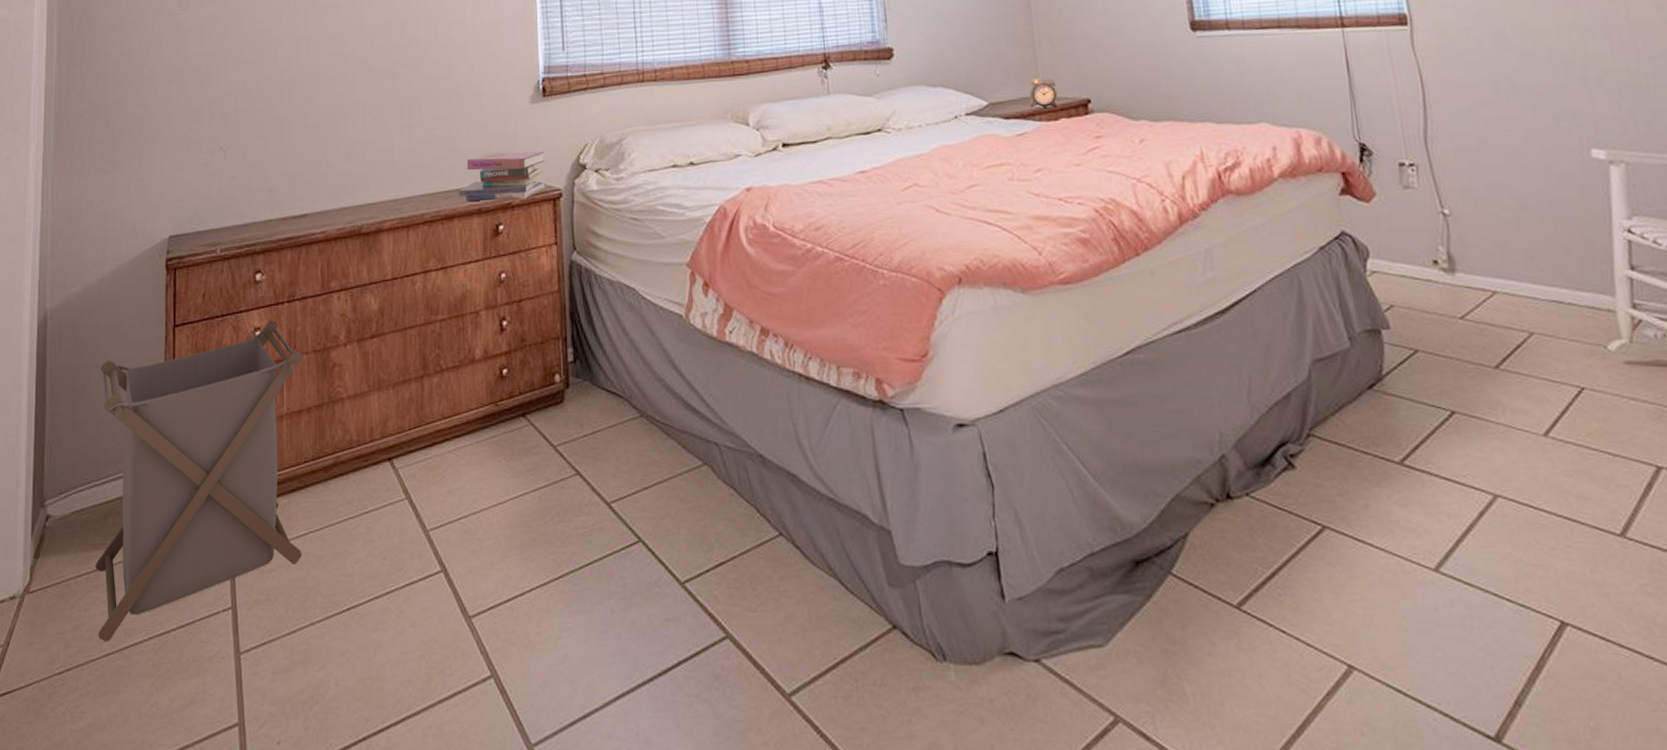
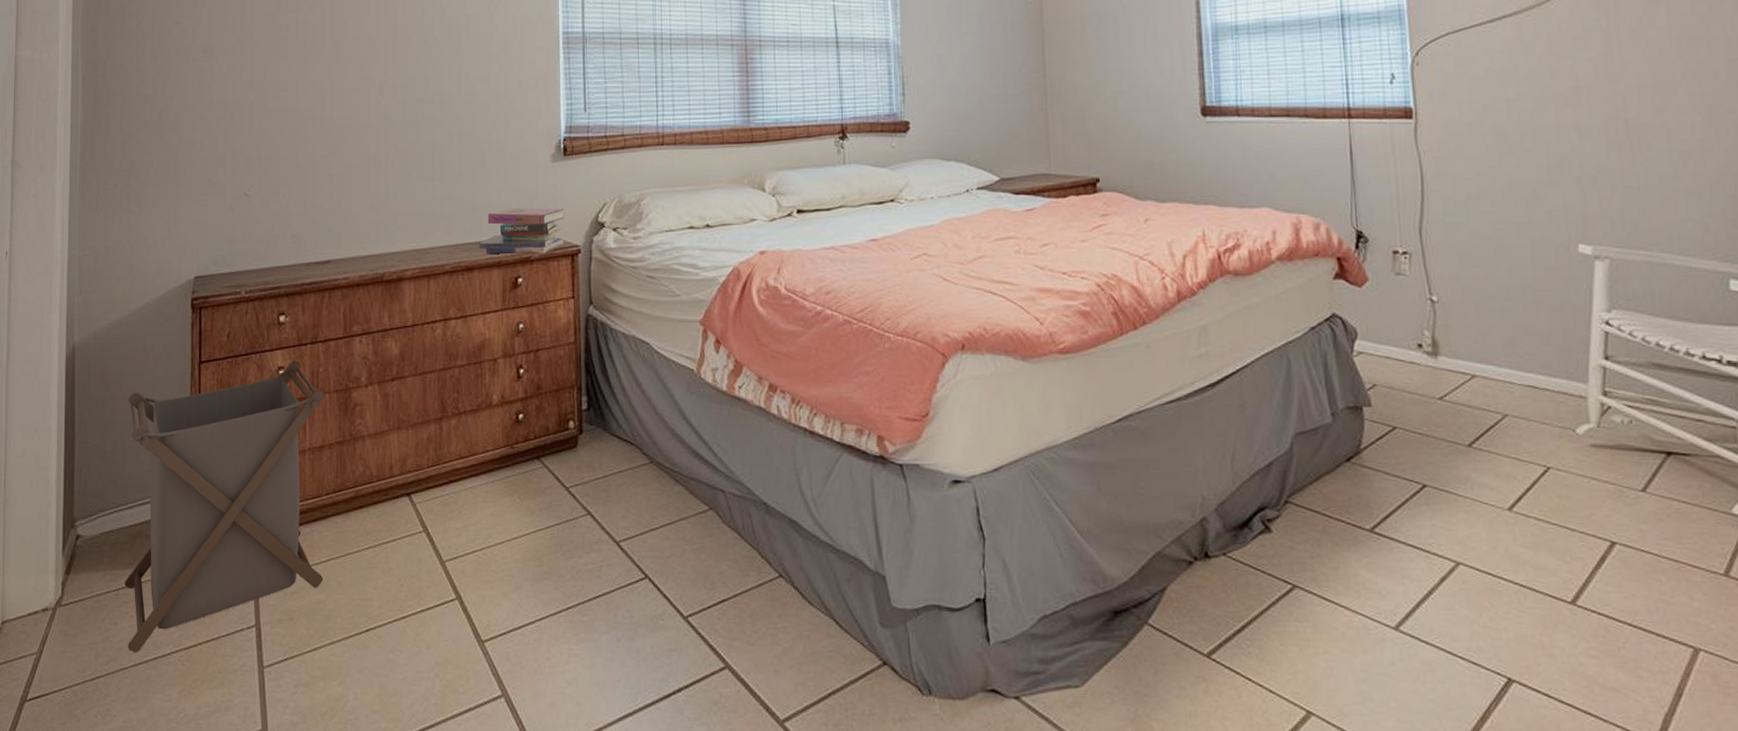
alarm clock: present [1030,77,1058,108] -> none [1040,155,1068,186]

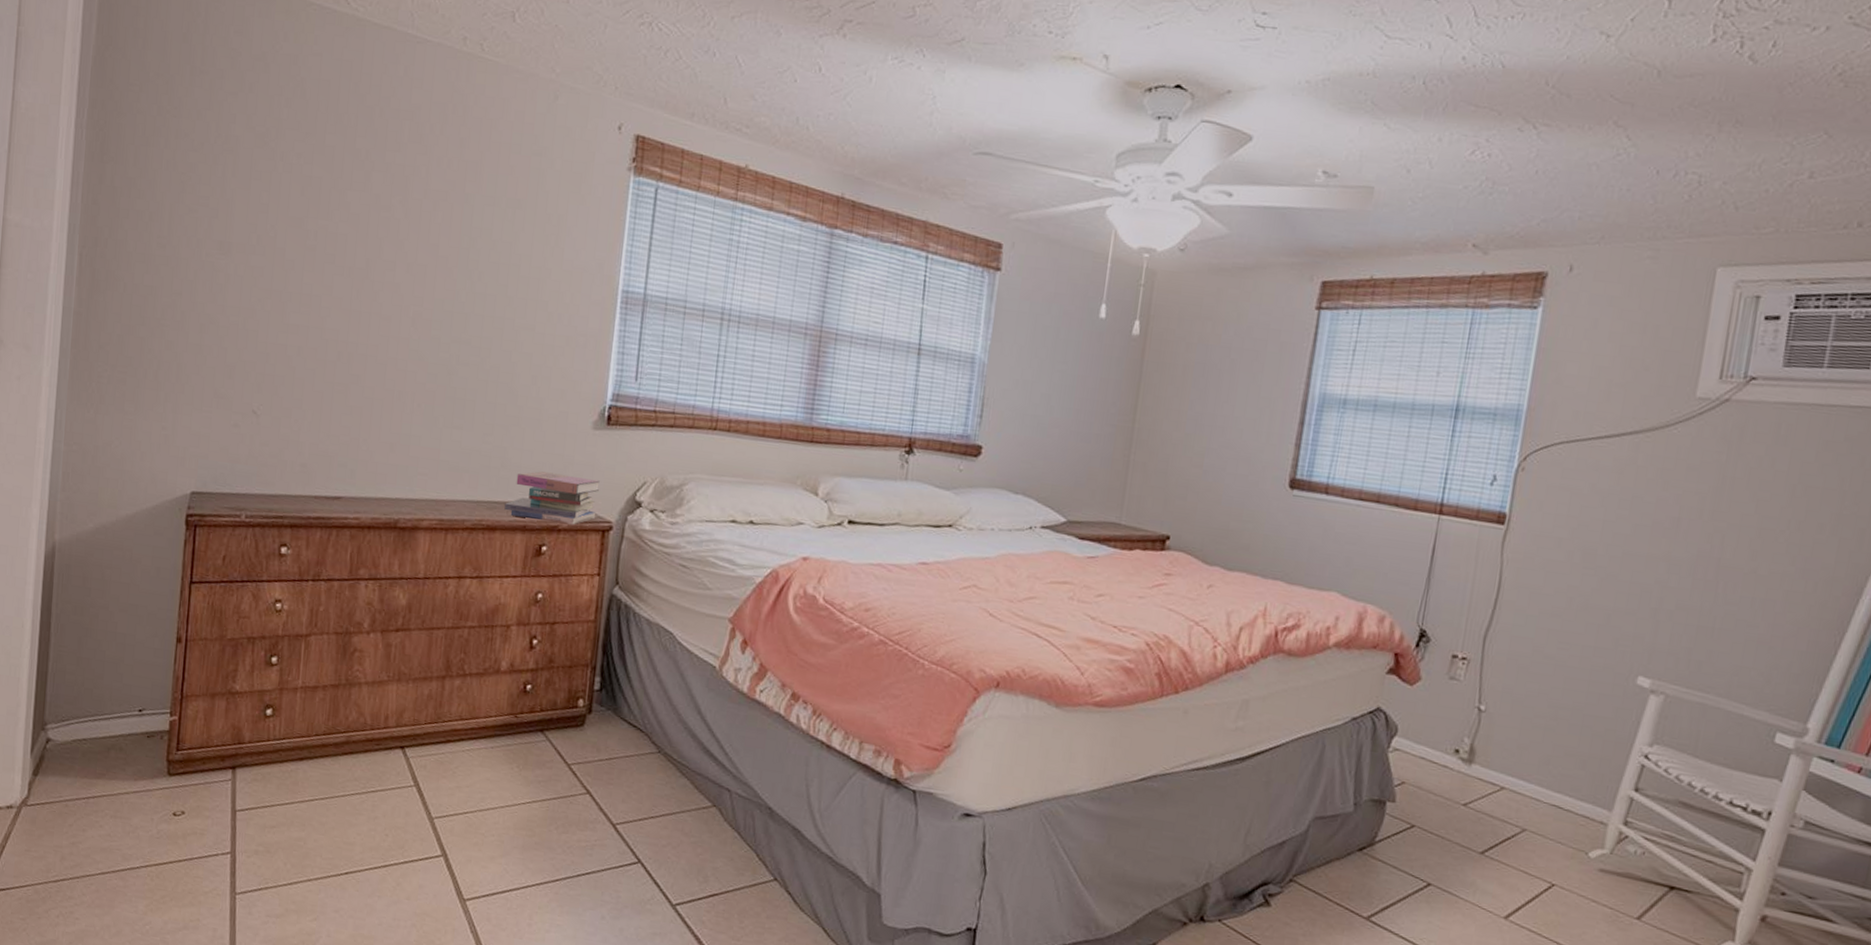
laundry basket: present [124,360,325,652] -> none [95,595,324,861]

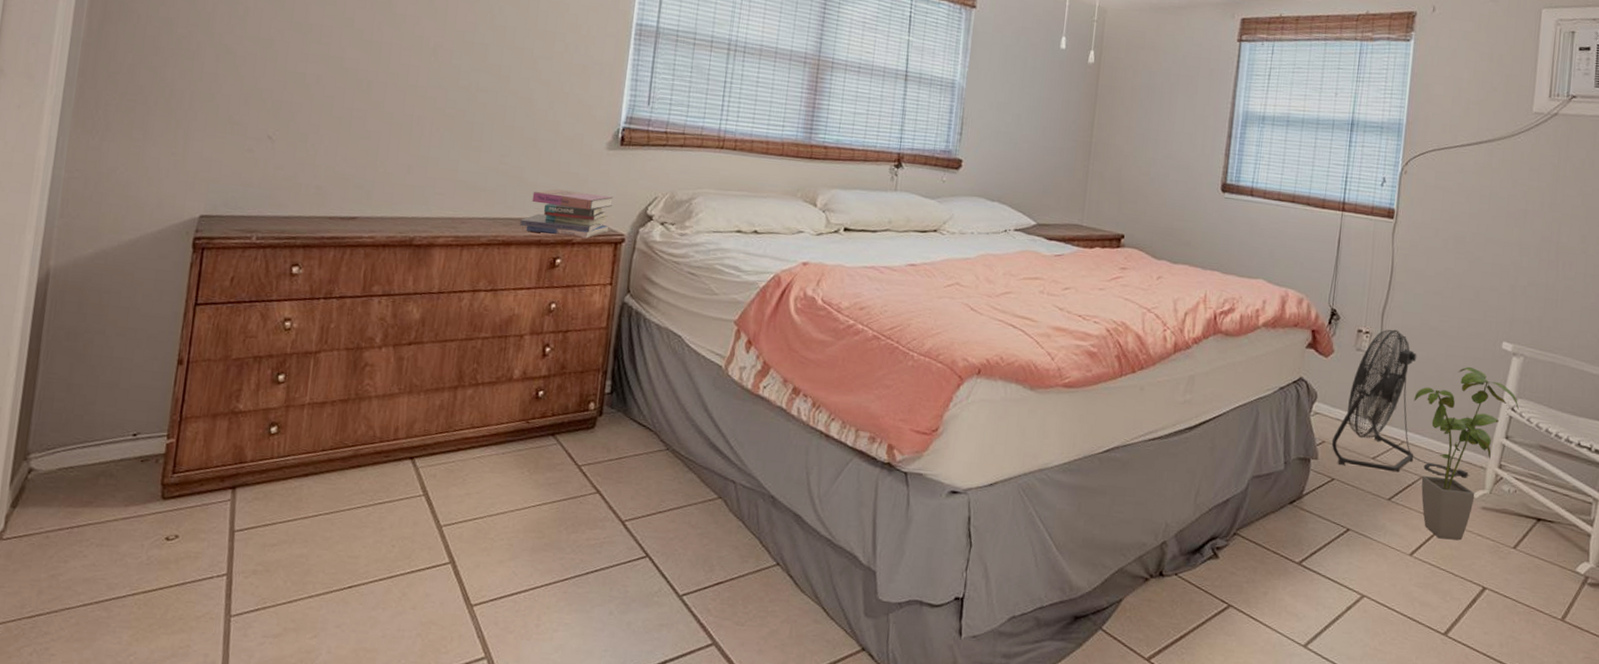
electric fan: none [1413,656,1586,834] -> present [1331,329,1470,478]
house plant: none [1519,704,1655,906] -> present [1414,367,1520,541]

